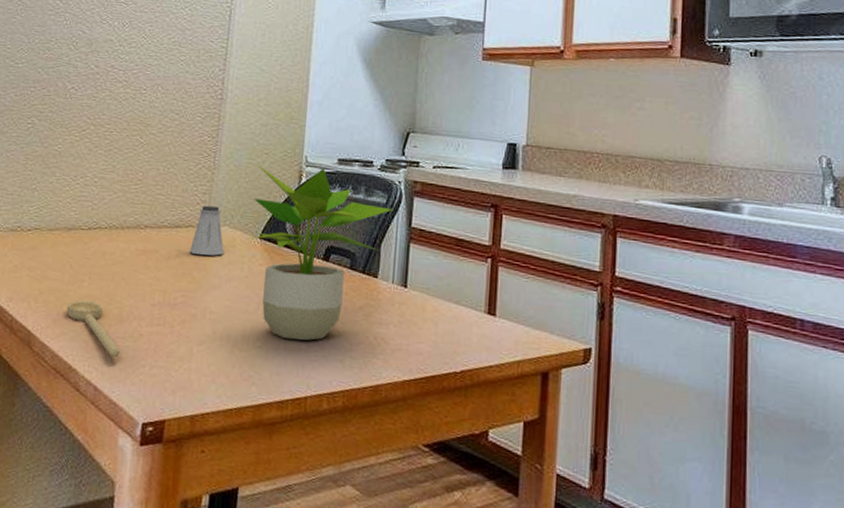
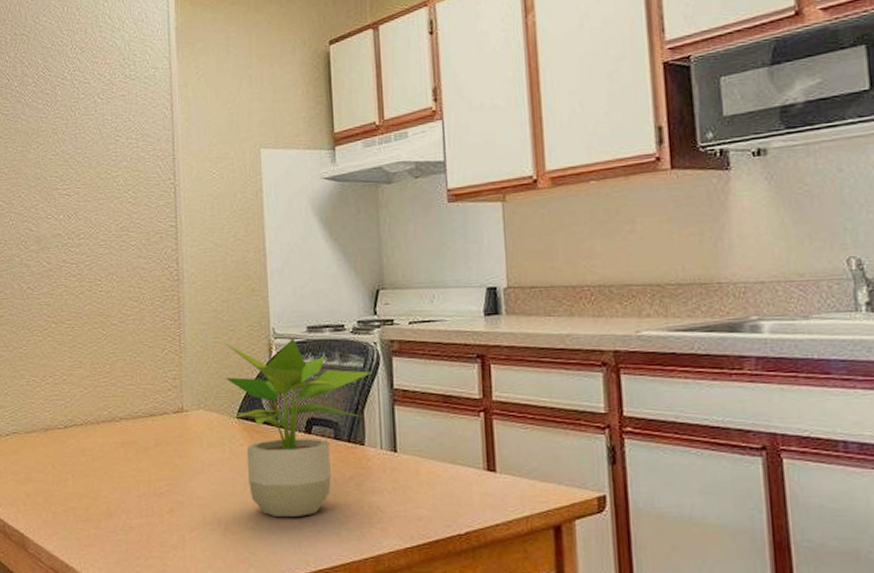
spoon: present [66,300,120,358] -> none [55,498,113,553]
saltshaker: present [189,205,224,256] -> none [167,390,202,441]

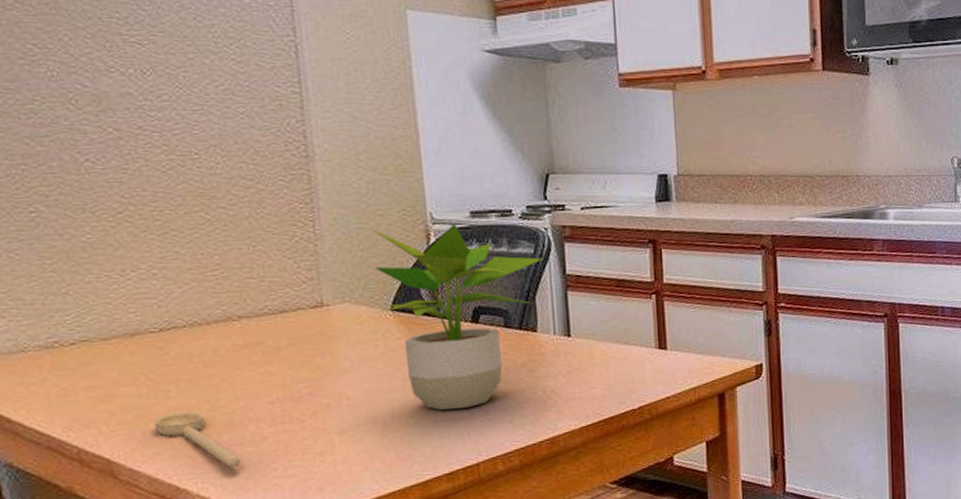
spoon: none [55,498,113,553] -> present [153,411,241,468]

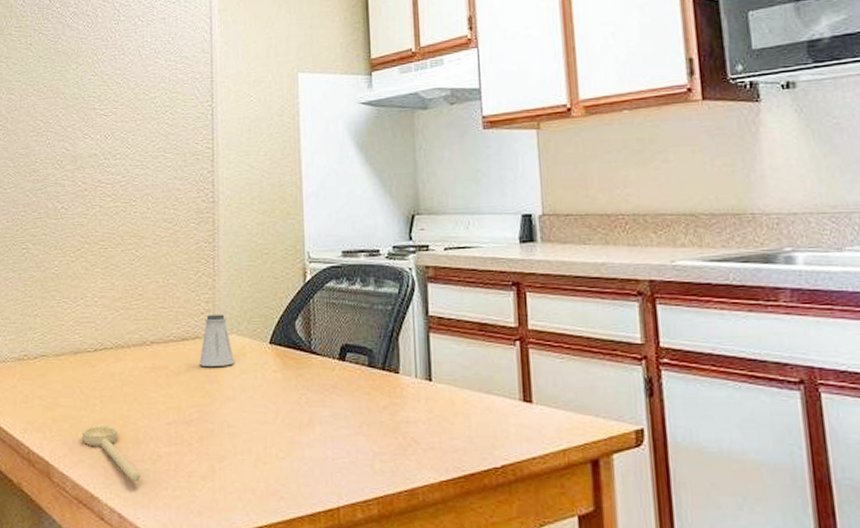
saltshaker: none [304,282,349,339] -> present [199,314,234,366]
potted plant: present [371,224,542,410] -> none [258,262,406,447]

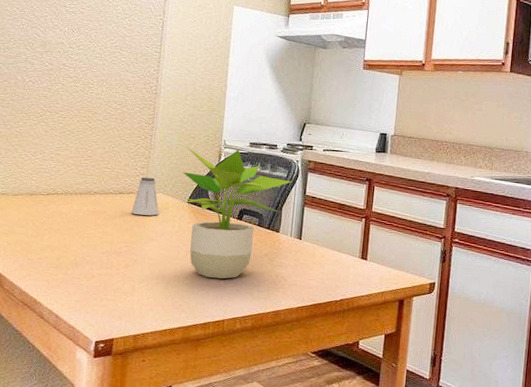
spoon: present [82,425,141,483] -> none [31,249,76,294]
potted plant: none [258,262,406,447] -> present [181,146,291,279]

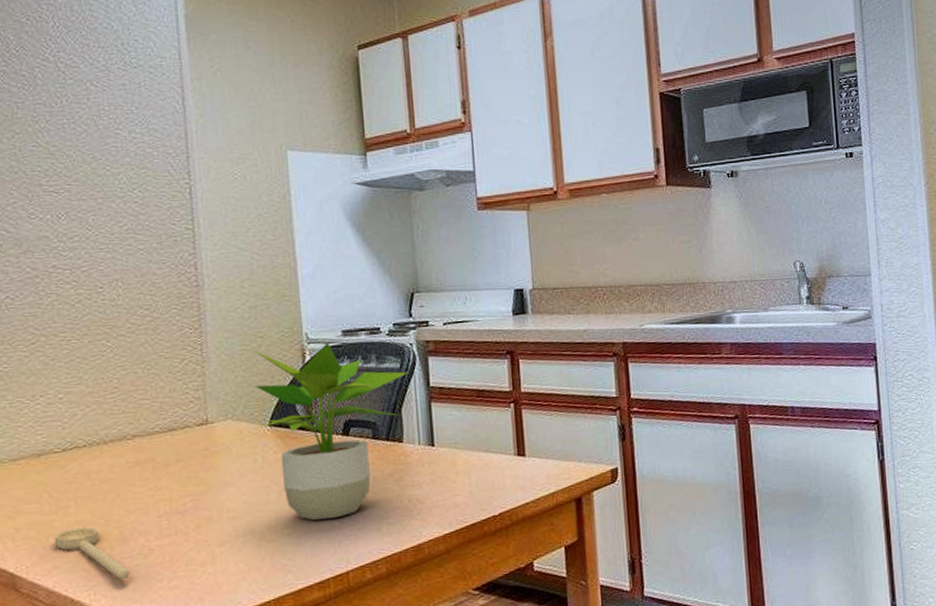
spoon: none [31,249,76,294] -> present [54,526,130,580]
saltshaker: present [131,177,159,216] -> none [190,400,231,455]

